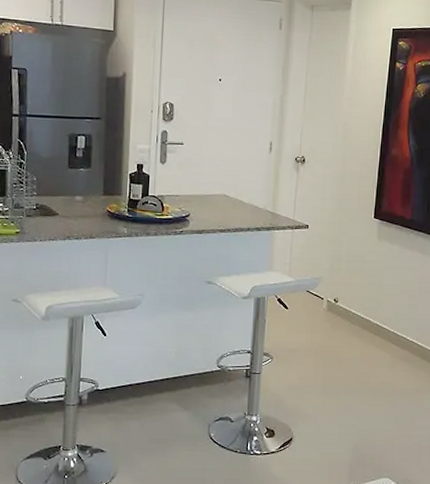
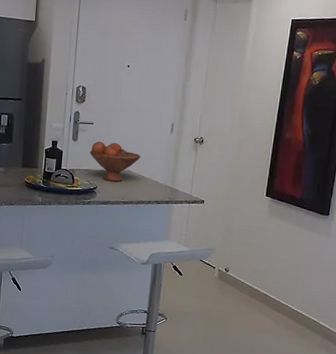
fruit bowl: none [179,163,237,208] -> present [89,141,141,182]

